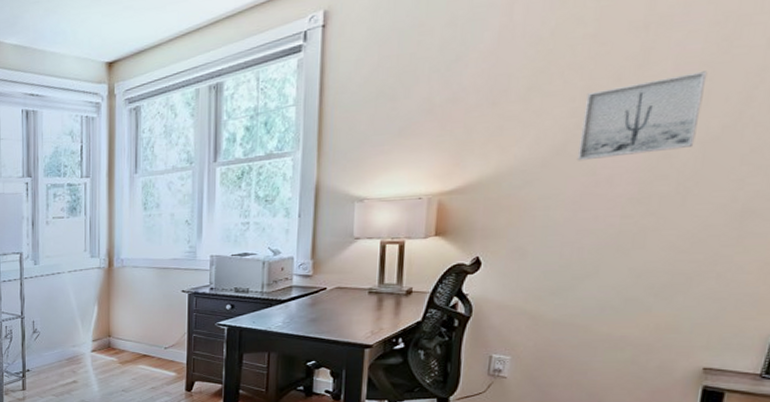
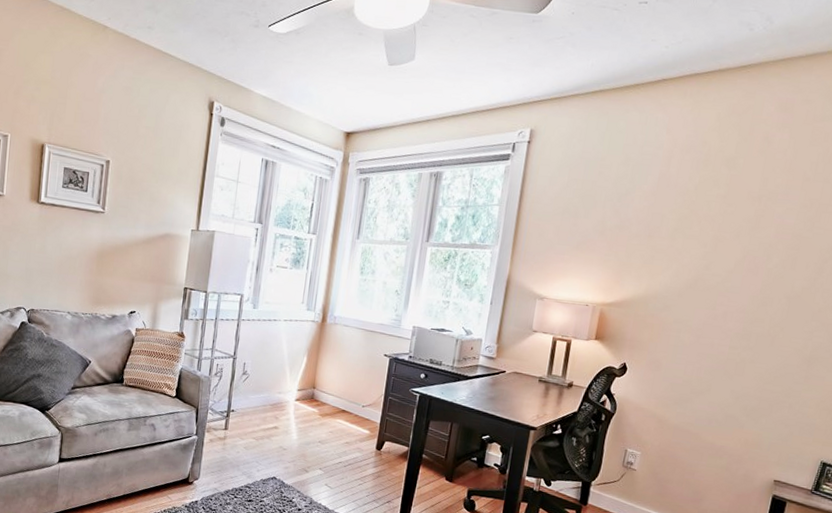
wall art: present [576,71,708,161] -> none [703,241,796,300]

